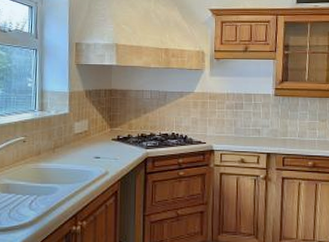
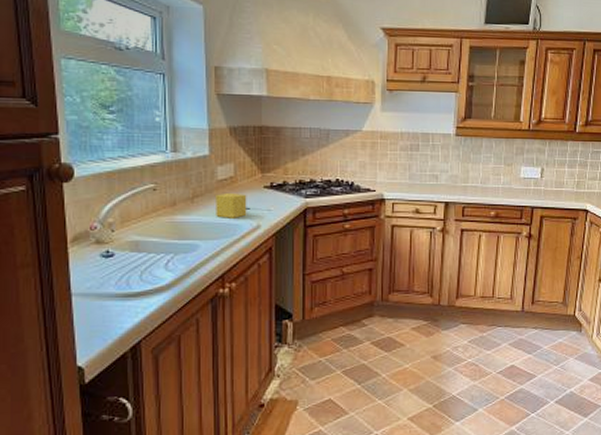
sponge: none [72,144,98,166] -> present [216,192,247,218]

